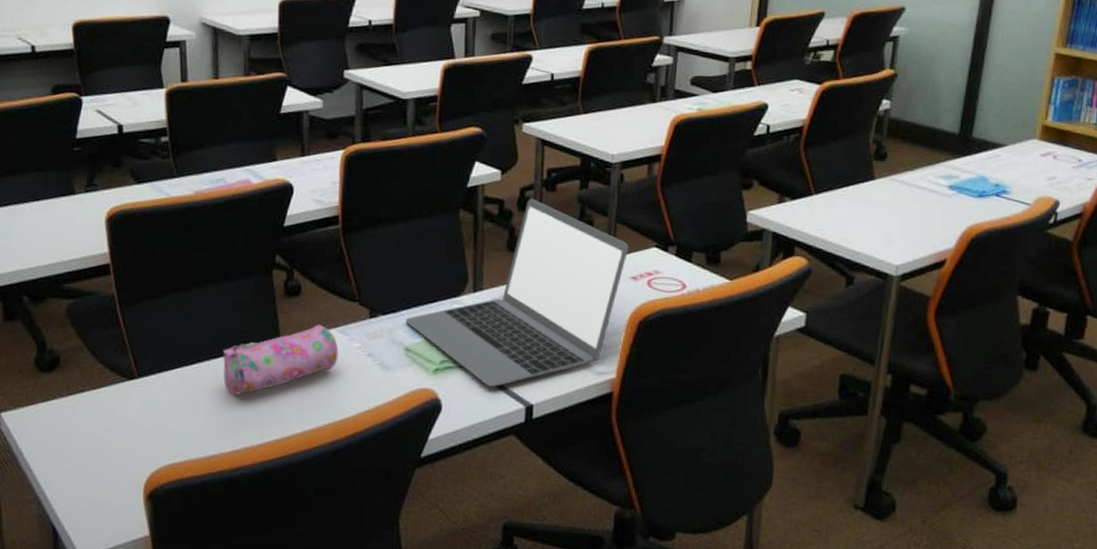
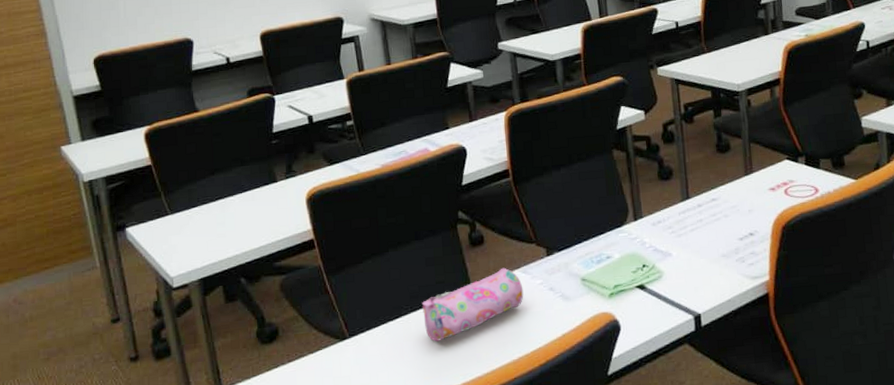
laptop: present [405,198,629,387] -> none [578,131,764,303]

